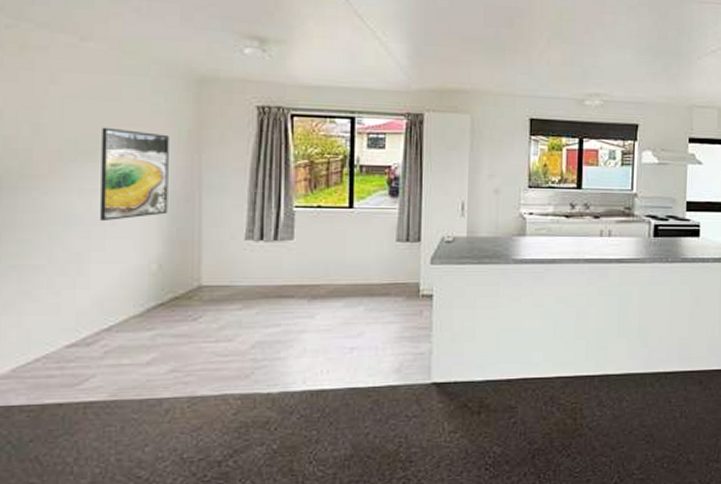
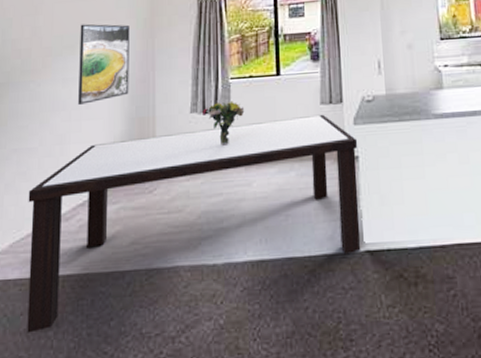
dining table: none [35,251,433,460] -> present [27,114,361,333]
bouquet: none [260,230,310,276] -> present [203,100,245,146]

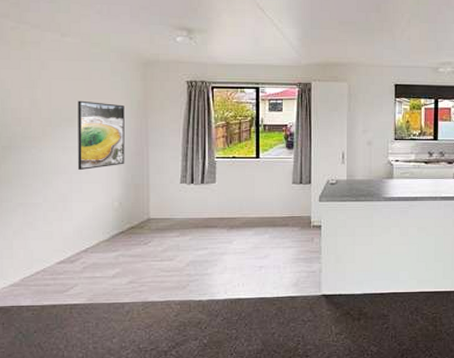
dining table: present [27,114,361,333] -> none [36,191,321,346]
bouquet: present [203,100,245,146] -> none [191,176,228,211]

